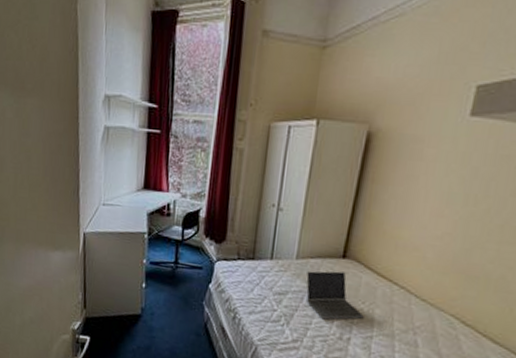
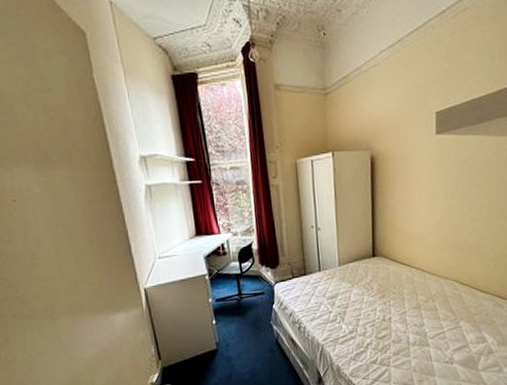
laptop computer: present [306,271,364,320] -> none [349,267,397,309]

